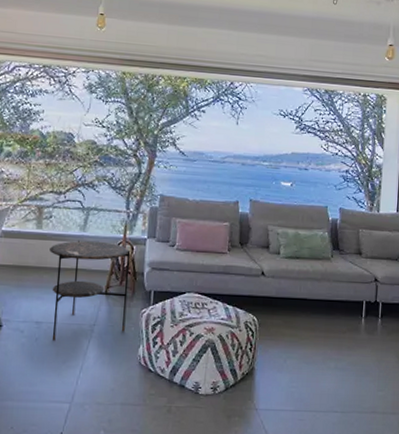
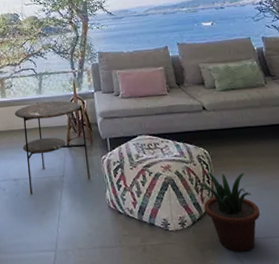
potted plant: none [235,339,295,422] -> present [194,172,260,252]

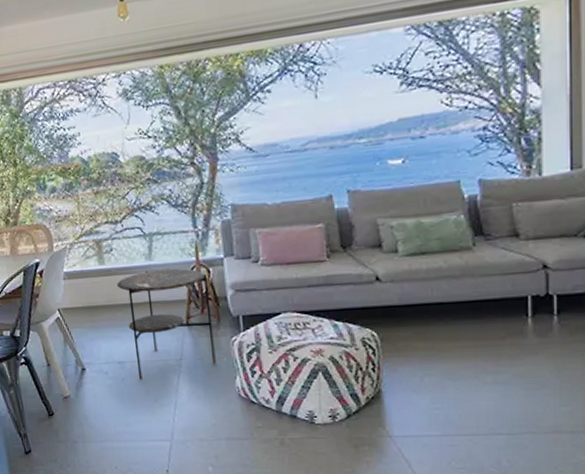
potted plant: present [194,172,260,252] -> none [354,358,439,450]

